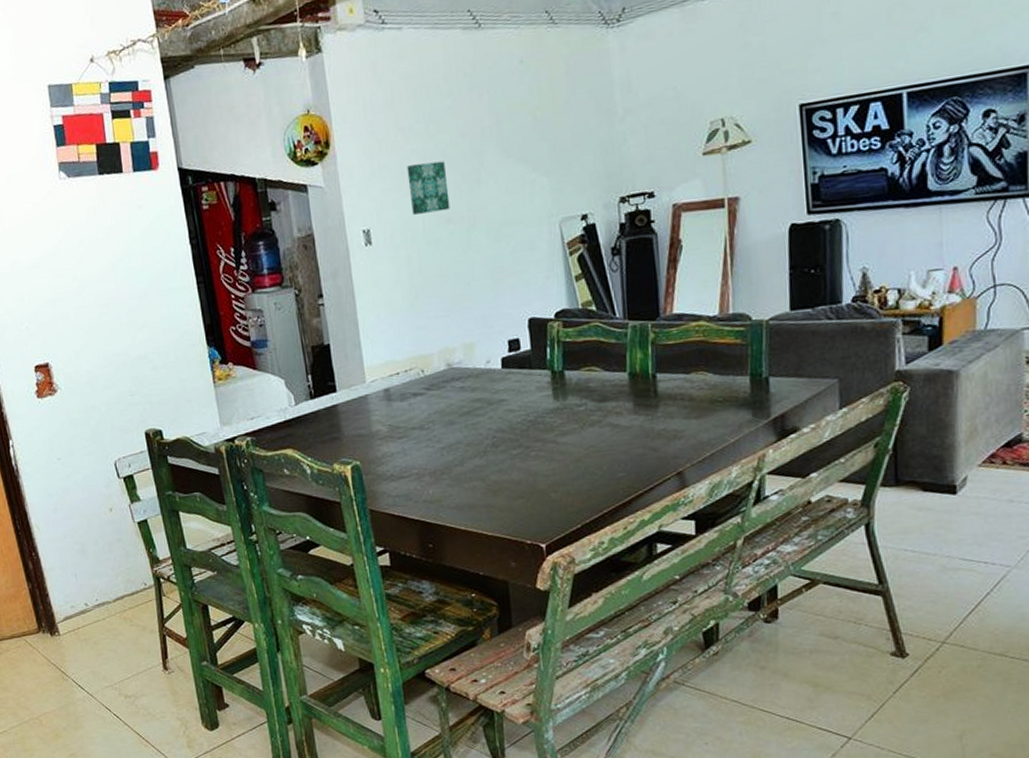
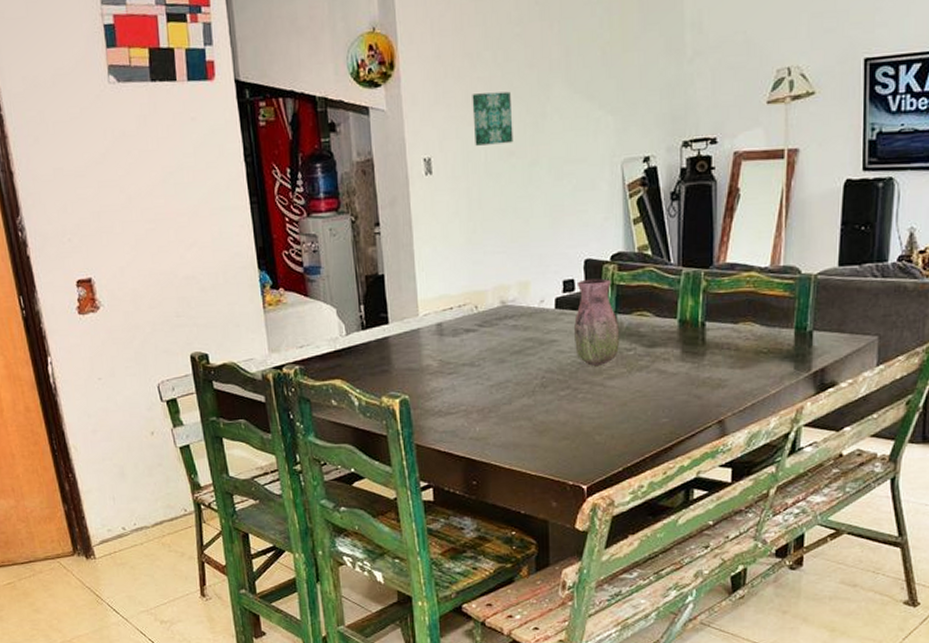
vase: none [522,336,570,423] -> present [574,278,620,366]

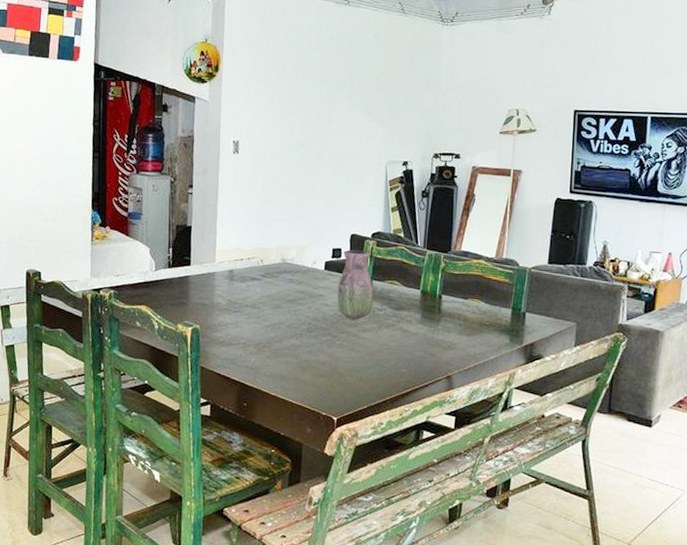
wall art: present [472,91,514,146] -> none [274,98,306,138]

